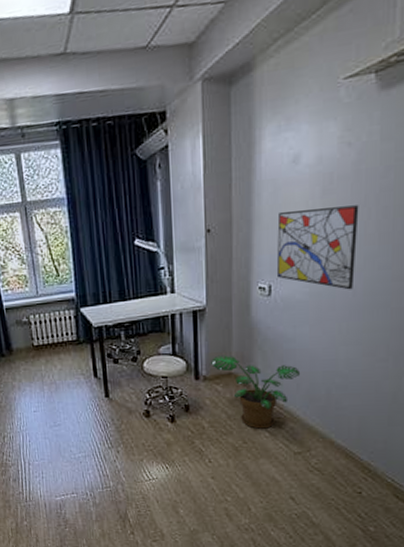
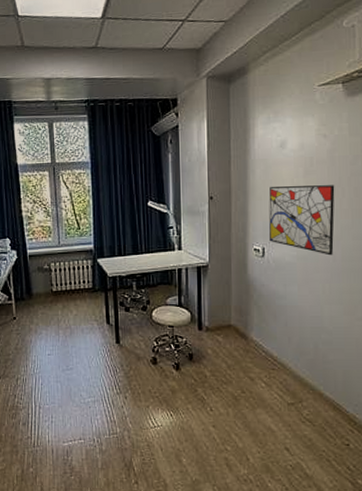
potted plant: present [209,355,301,429] -> none [211,308,292,379]

